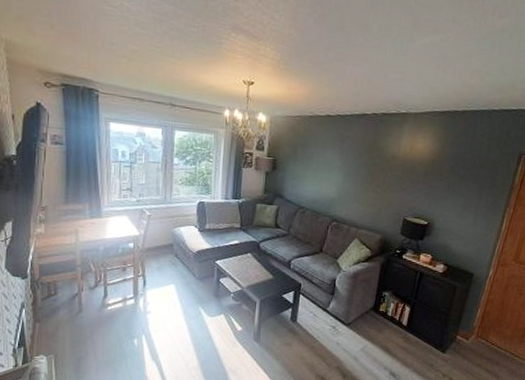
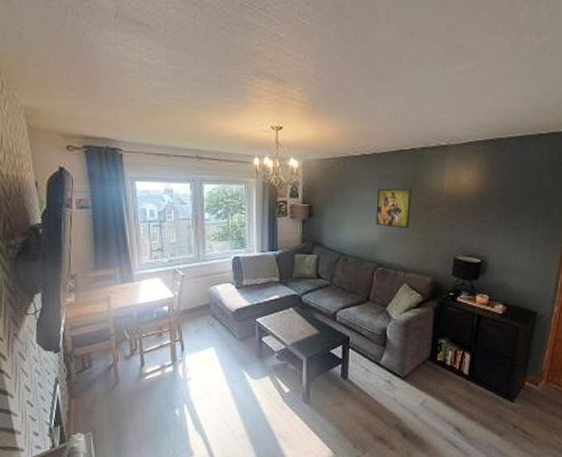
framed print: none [334,148,370,187] -> present [375,188,412,228]

